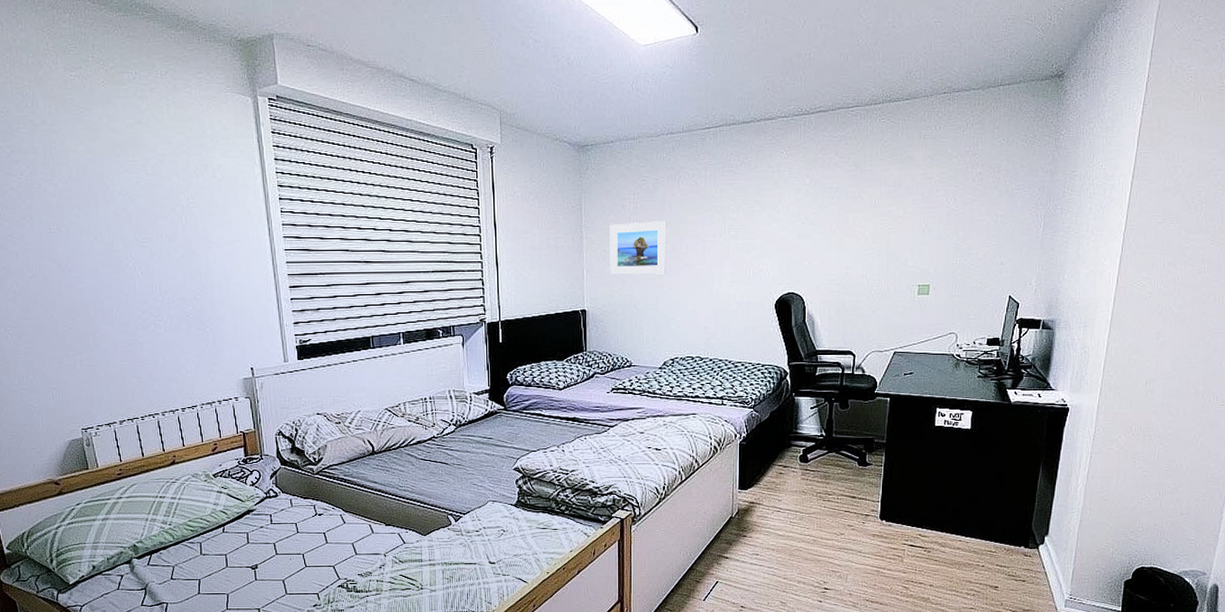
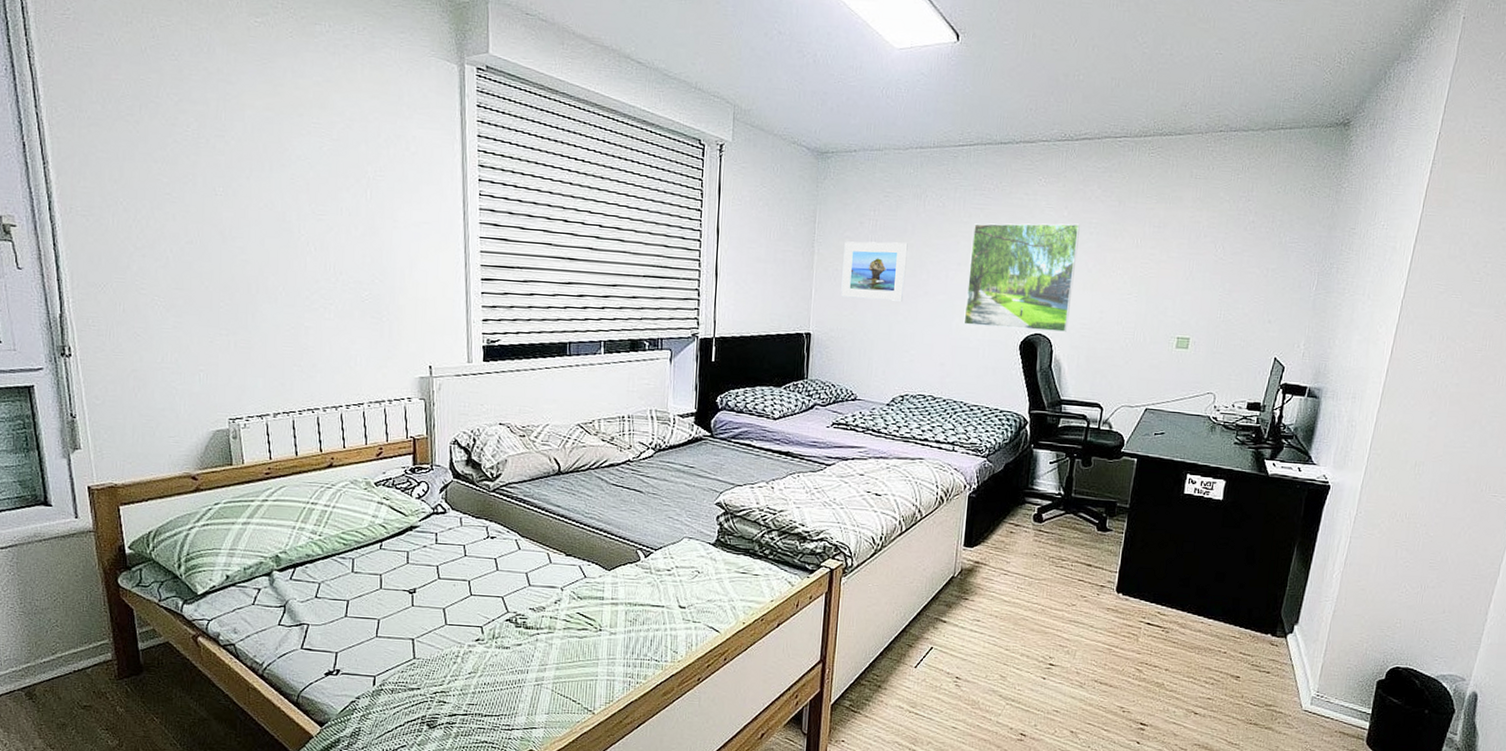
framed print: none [723,189,822,290] -> present [963,223,1080,333]

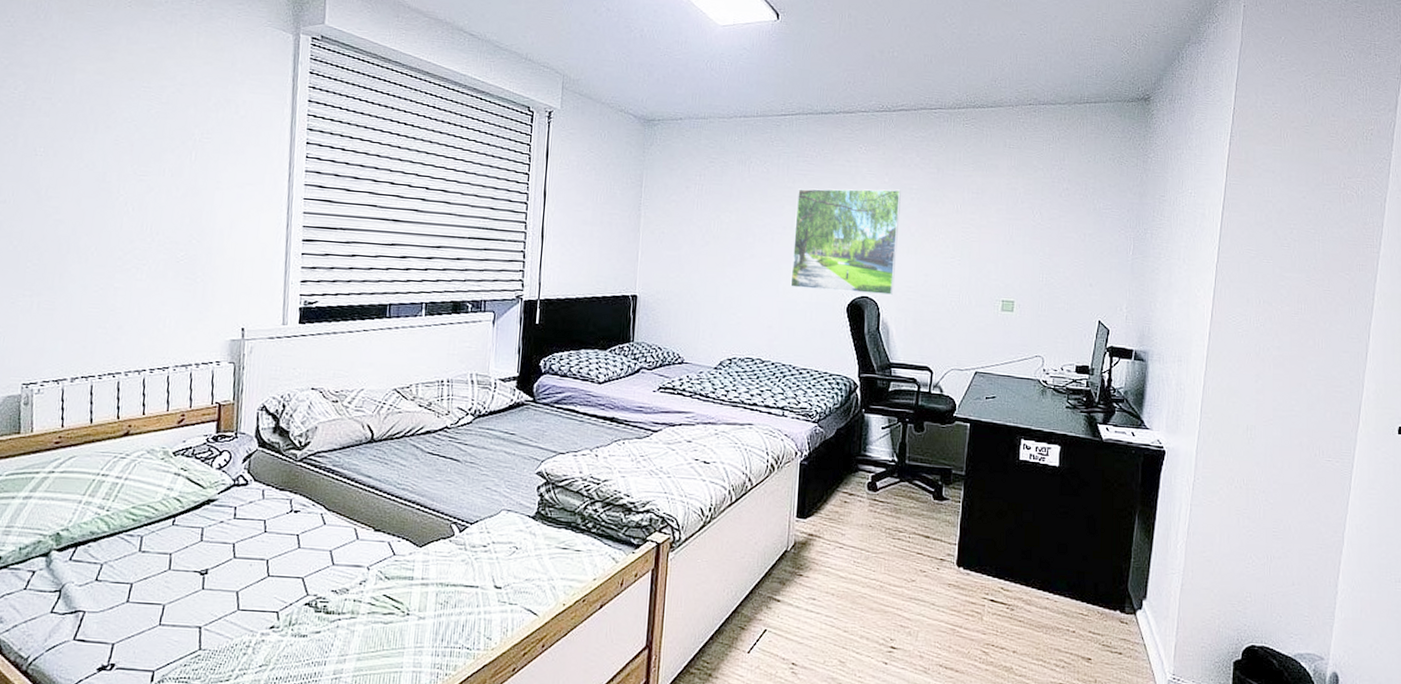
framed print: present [841,241,908,302] -> none [667,205,734,264]

